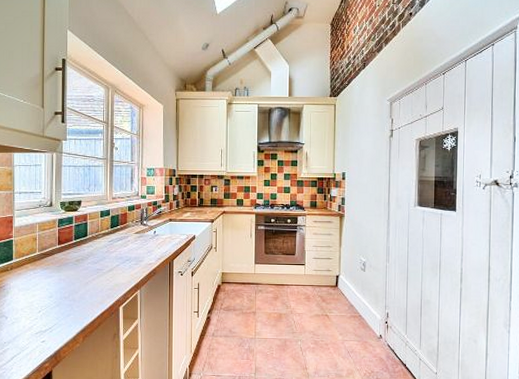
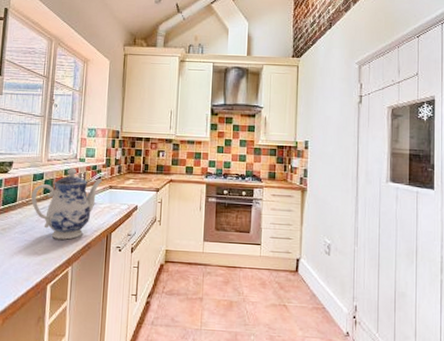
teapot: none [100,204,163,267] -> present [31,168,103,240]

